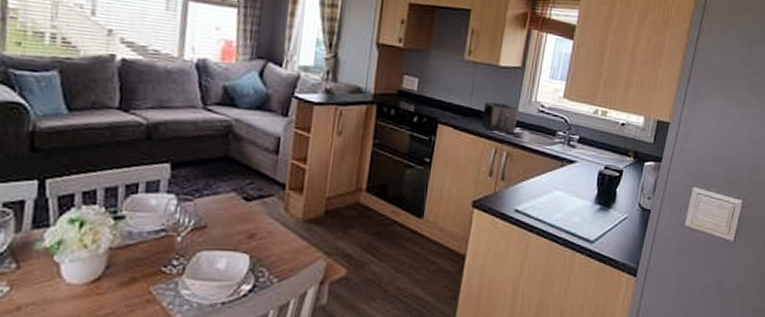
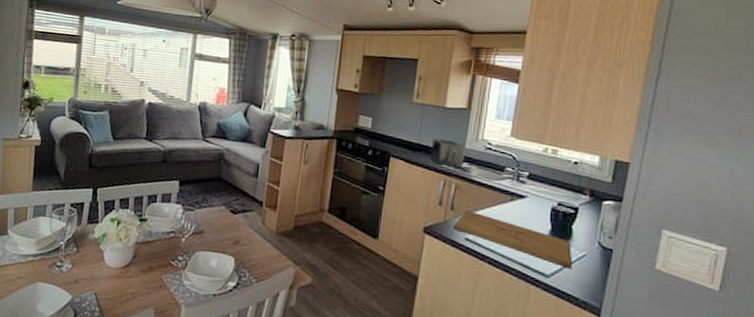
cutting board: none [504,180,615,233] -> present [454,210,573,270]

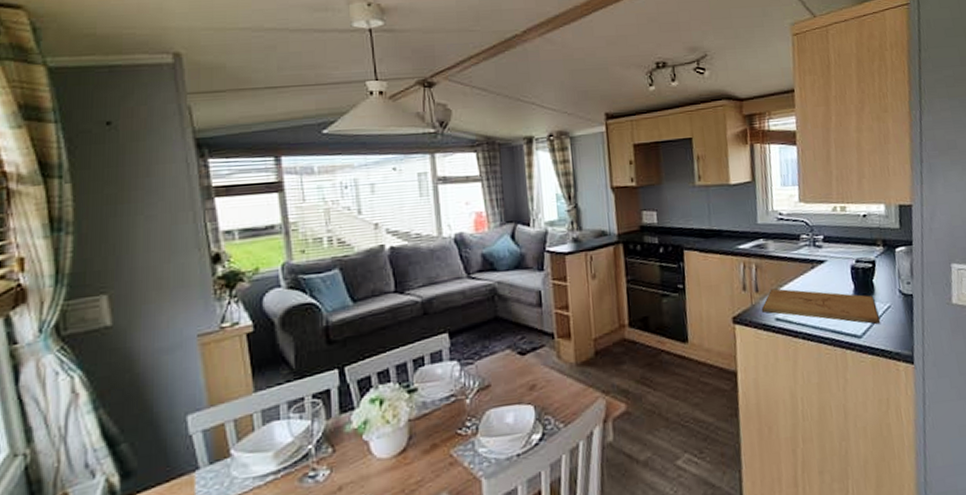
toaster: present [430,139,465,169] -> none [723,218,759,249]

